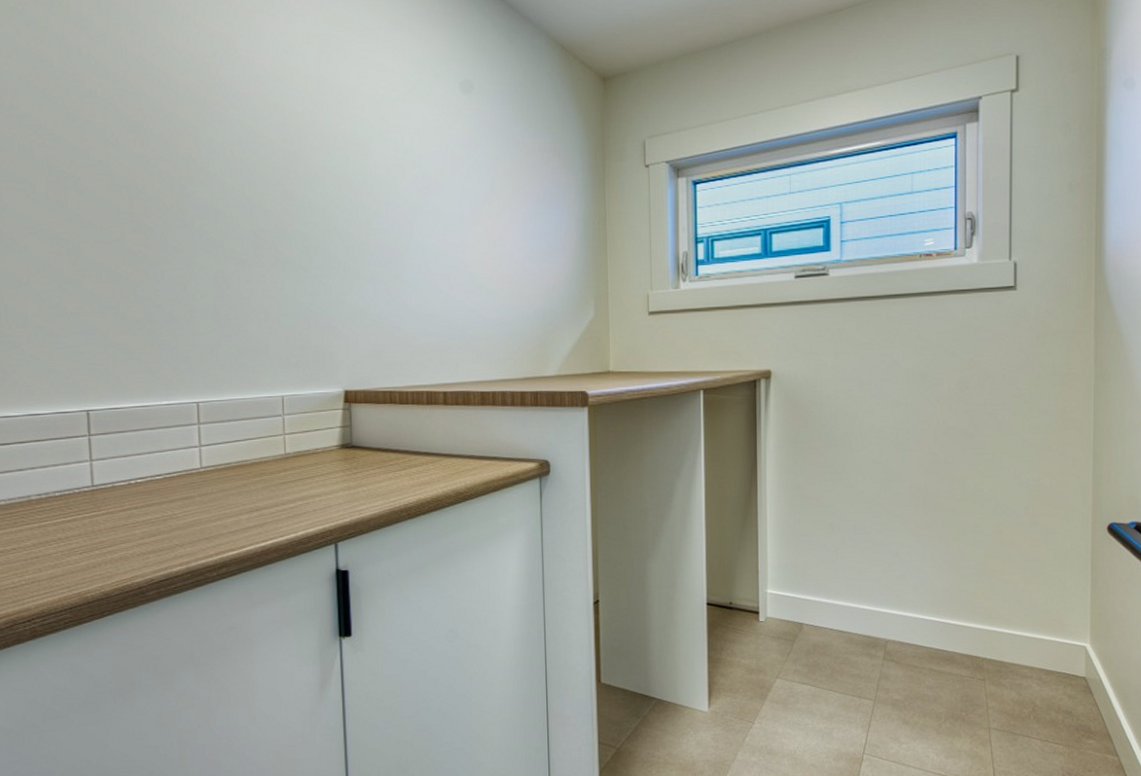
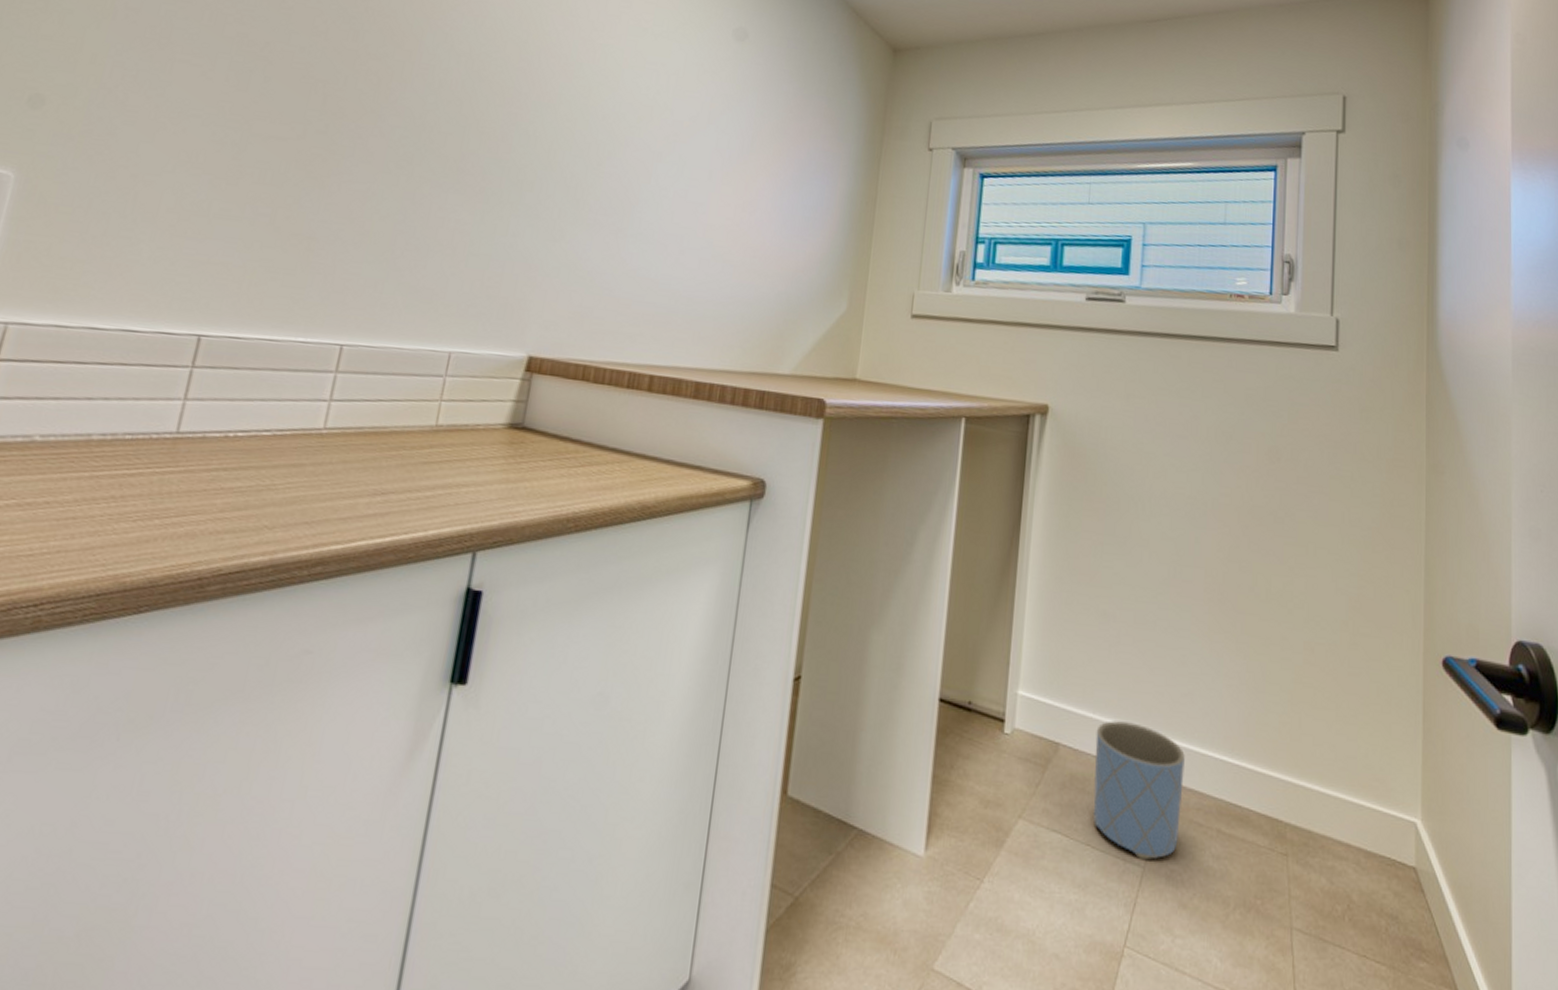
planter: none [831,602,901,695] -> present [1093,721,1185,860]

